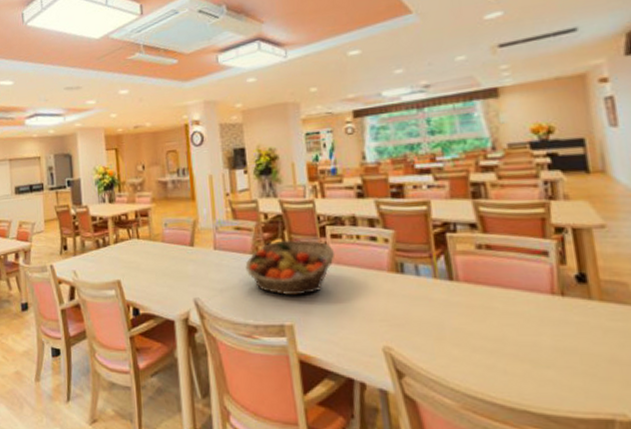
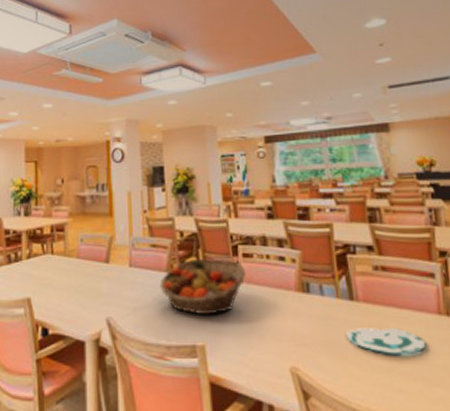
plate: none [444,308,536,335] -> present [346,327,427,354]

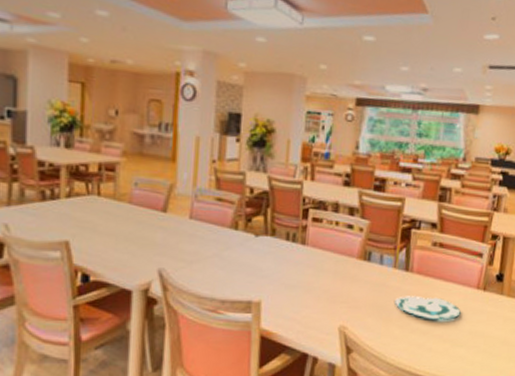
fruit basket: present [159,258,247,315] -> none [221,217,314,275]

